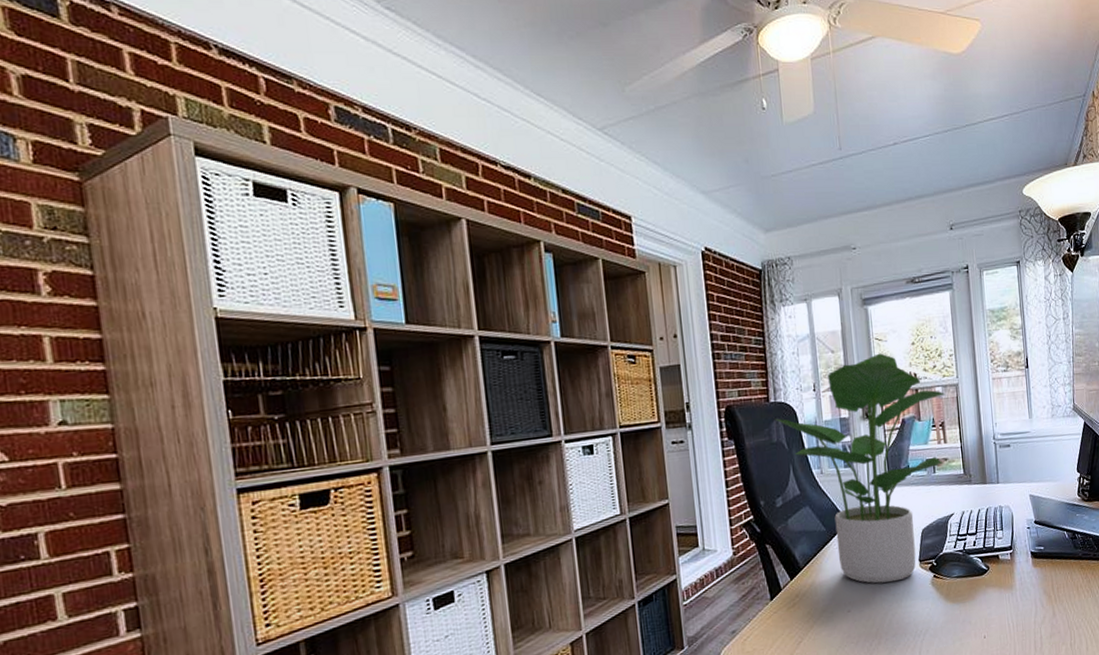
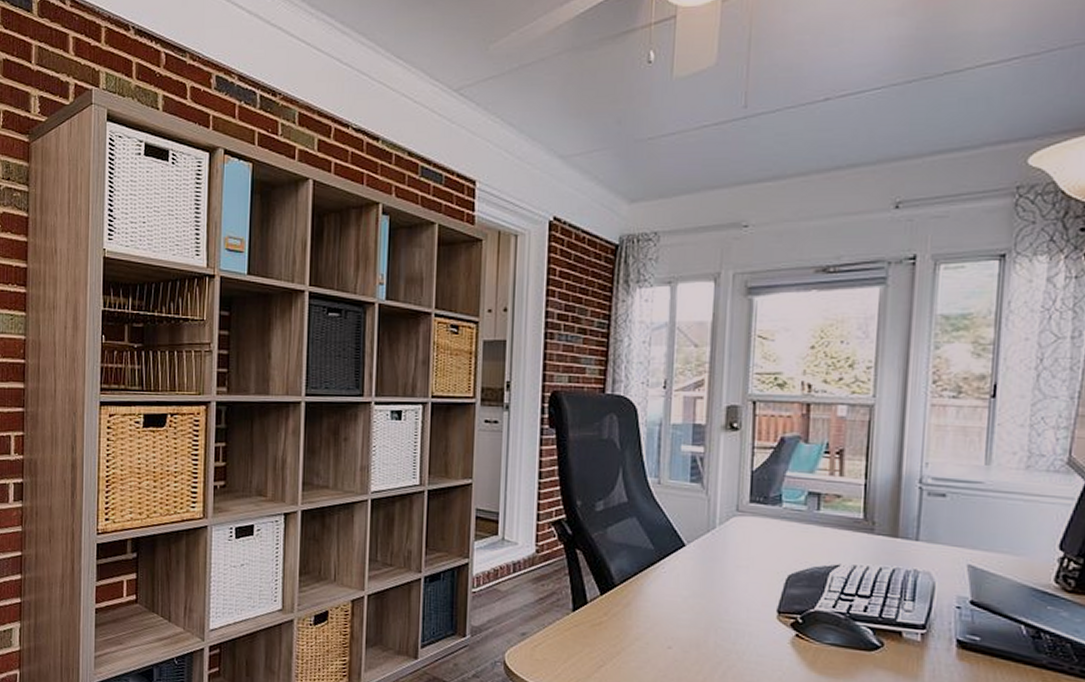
potted plant: present [775,353,945,584] -> none [609,354,851,629]

